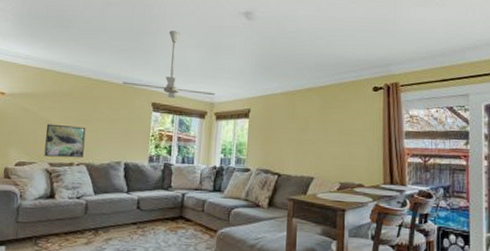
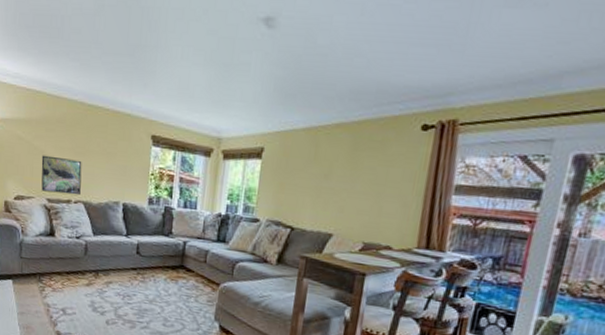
ceiling fan: present [122,31,215,99] -> none [119,43,224,131]

